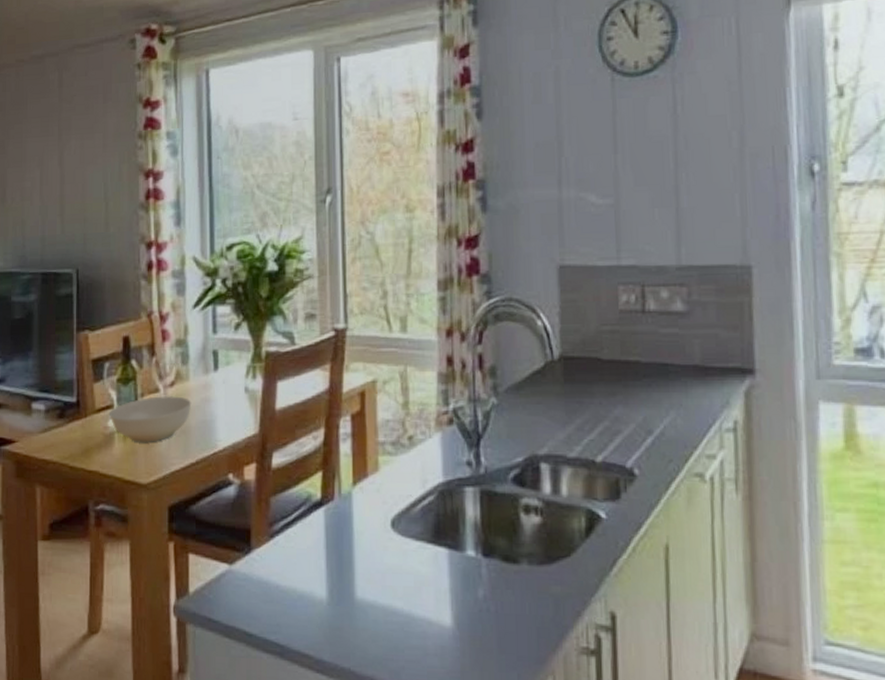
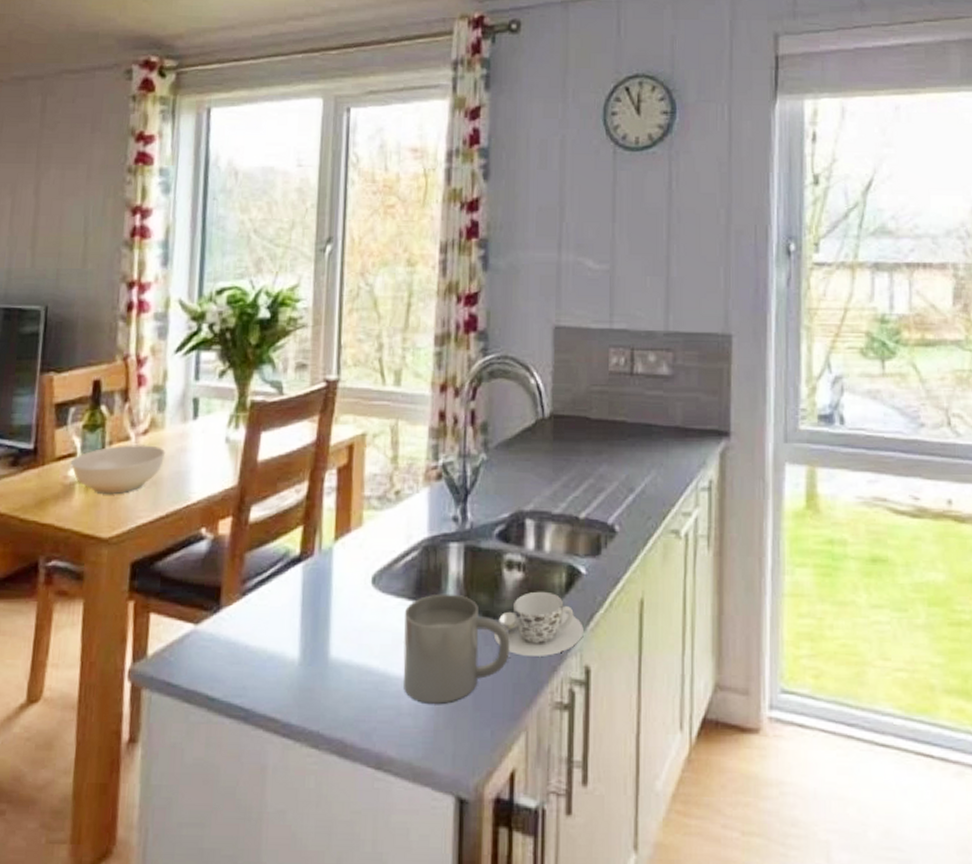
mug: none [424,537,532,646] -> present [403,593,510,704]
teacup: none [515,535,607,601] -> present [494,591,584,656]

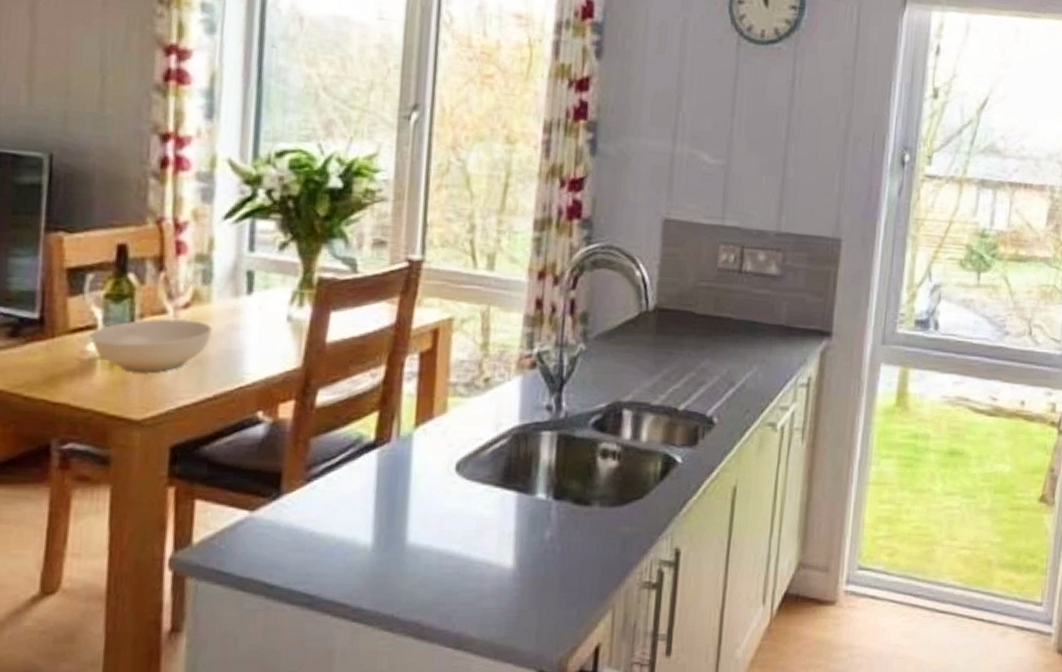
mug: present [403,593,510,704] -> none [487,481,601,586]
teacup: present [494,591,584,656] -> none [585,479,676,540]

